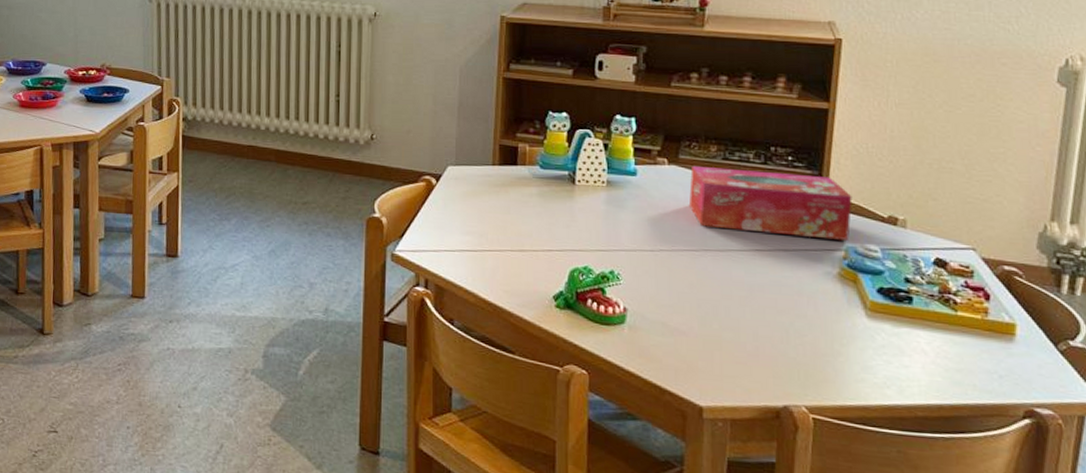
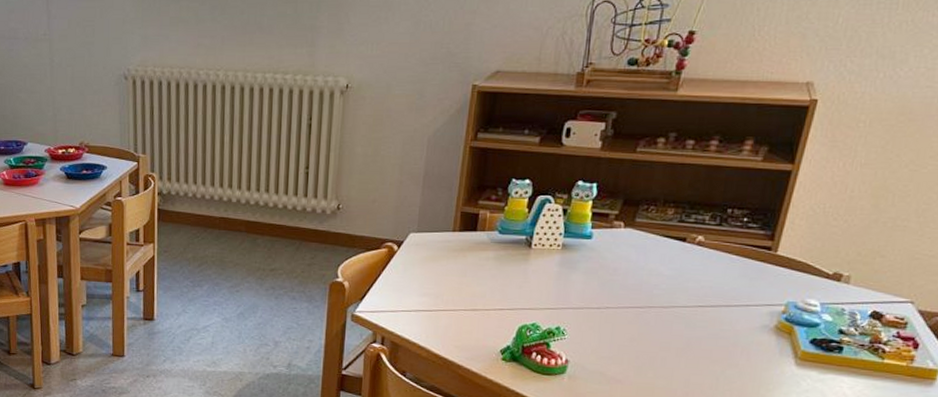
tissue box: present [689,165,853,240] -> none [640,228,801,296]

